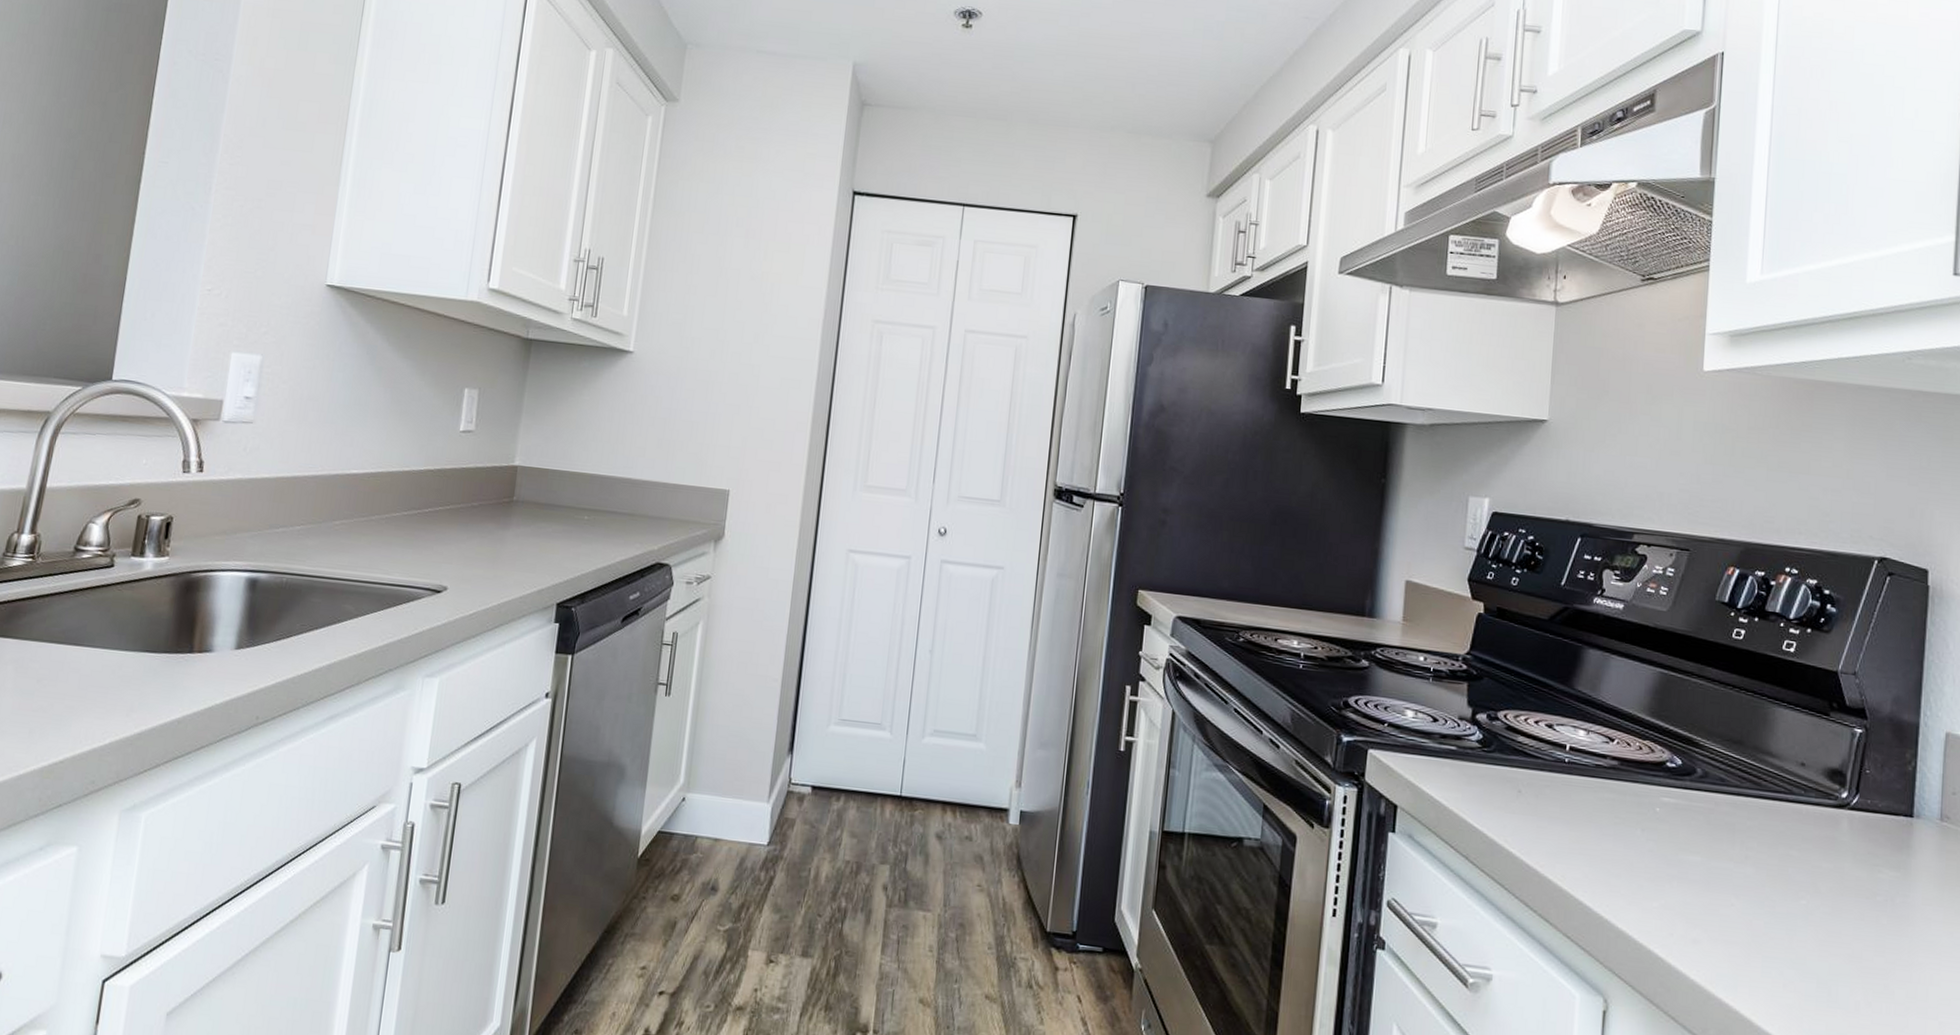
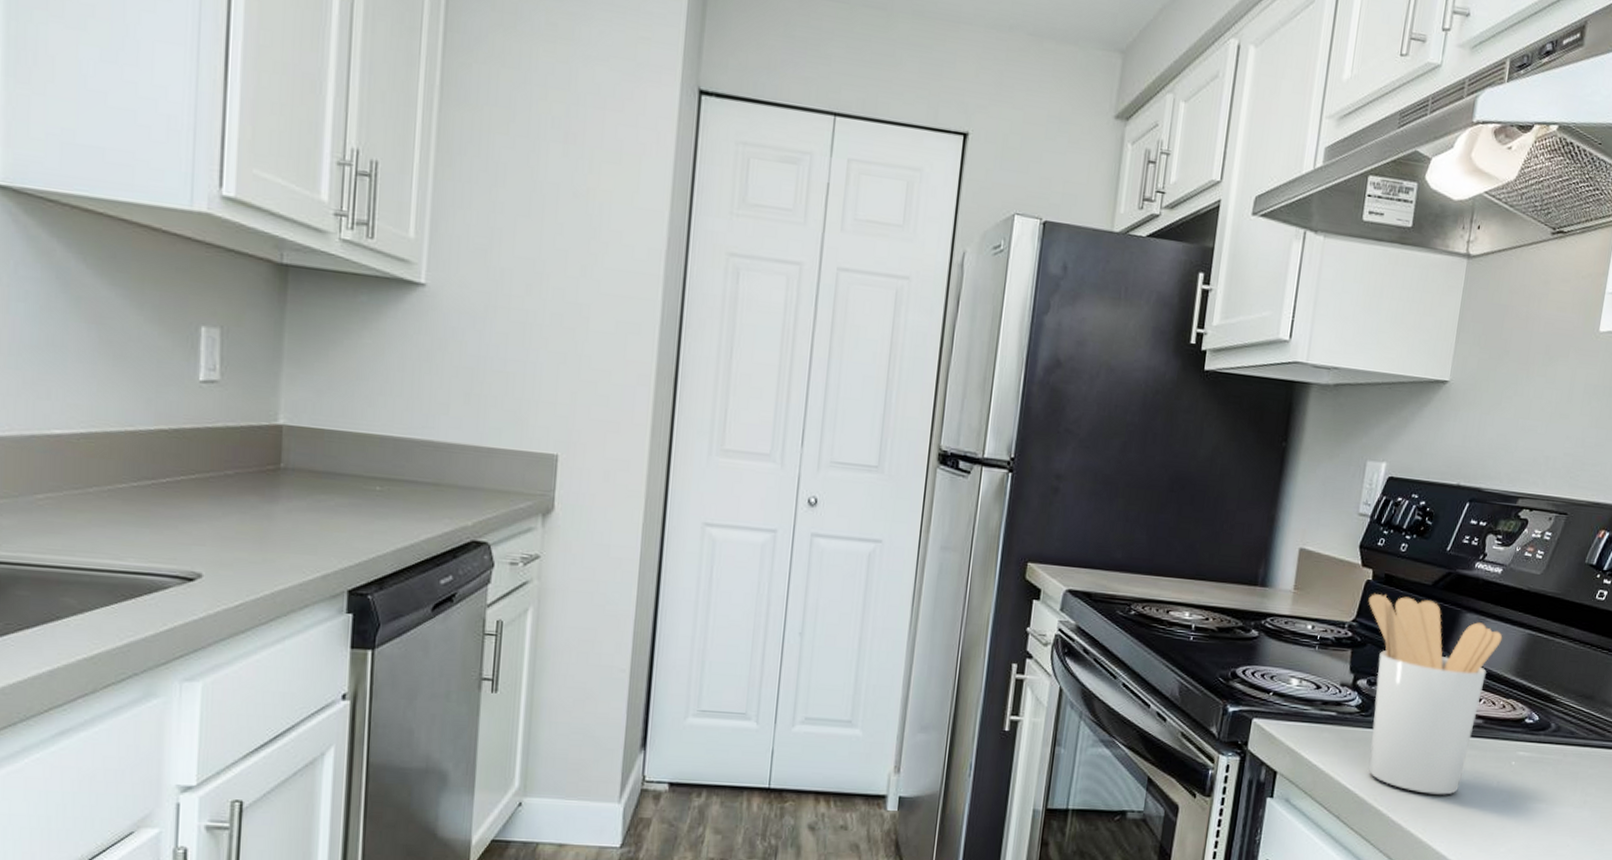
utensil holder: none [1481,627,1632,841] -> present [1368,594,1503,795]

